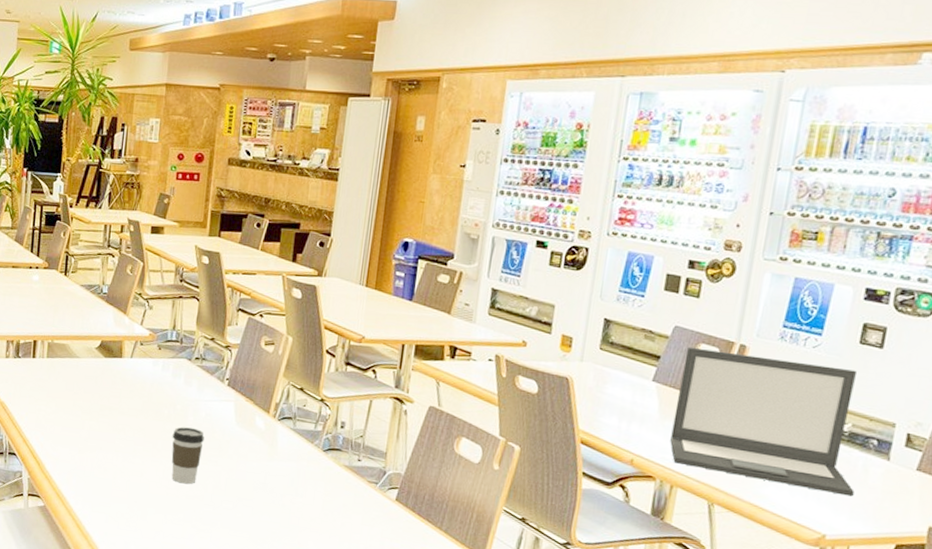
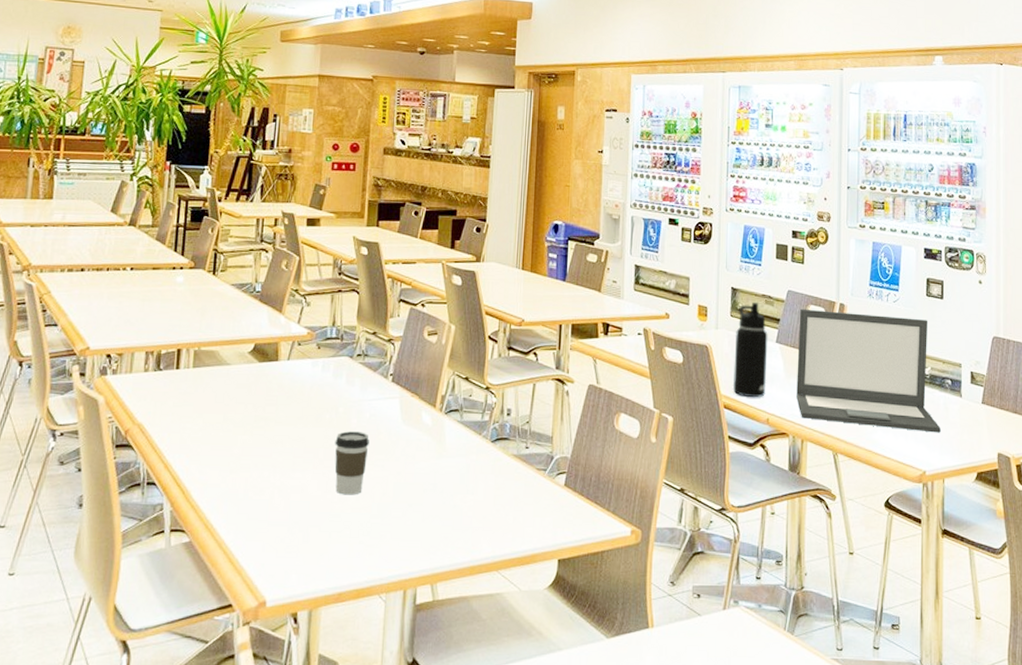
water bottle: none [593,336,644,437] -> present [732,303,768,398]

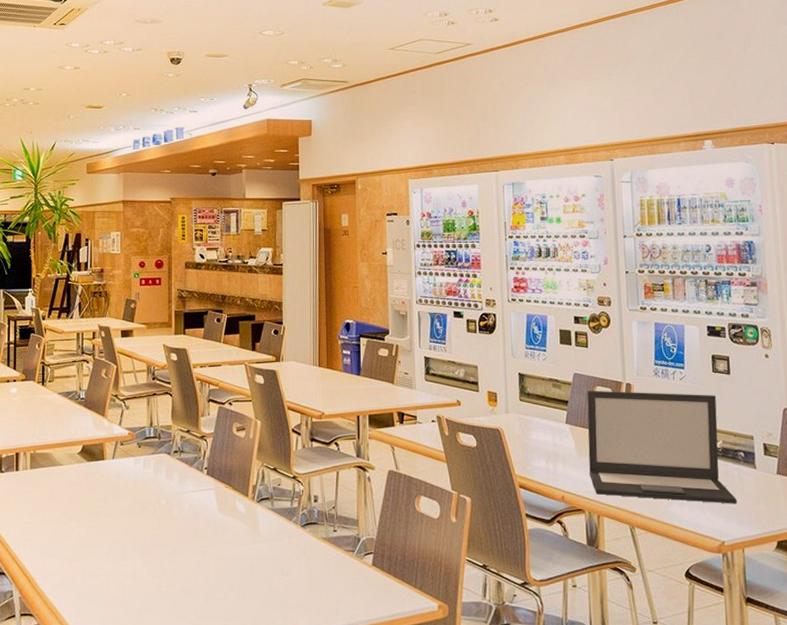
coffee cup: present [334,431,369,495] -> none [159,521,190,579]
water bottle: present [732,303,768,398] -> none [525,387,560,477]

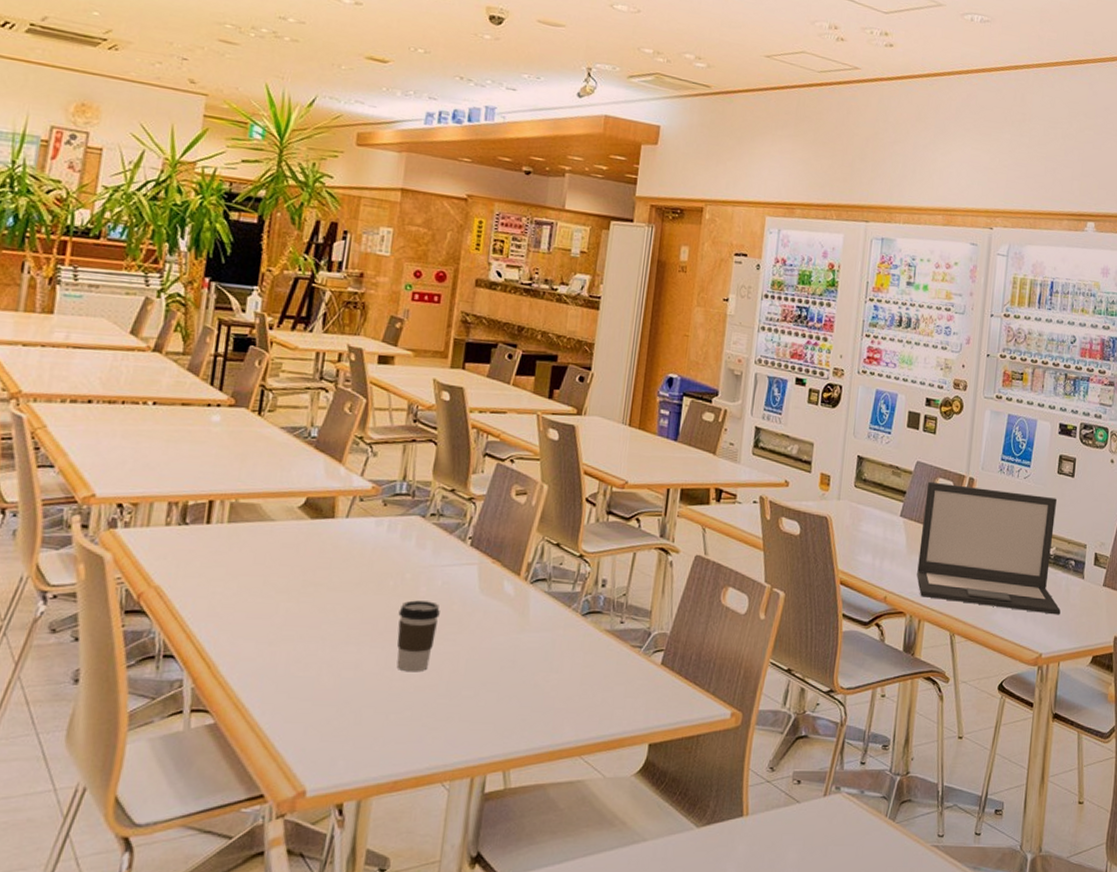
coffee cup: none [159,521,190,579] -> present [396,600,440,672]

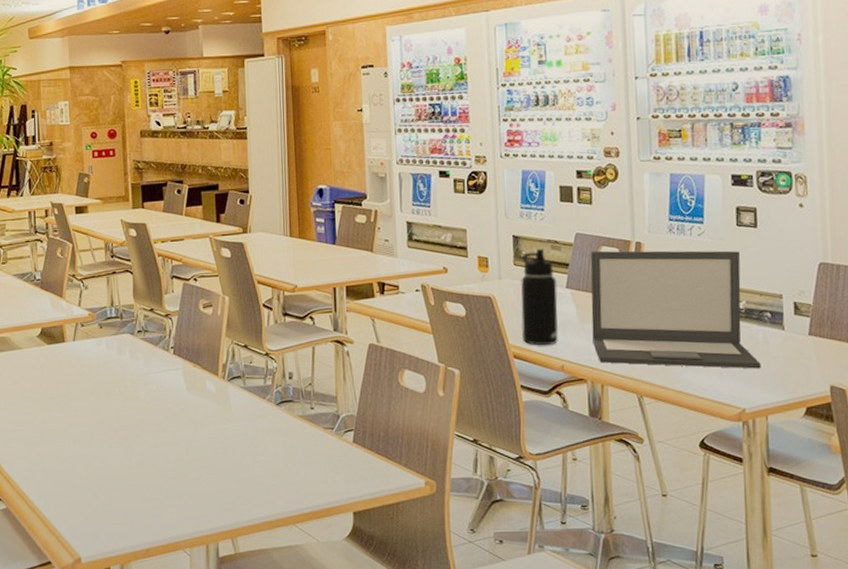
coffee cup: present [396,600,440,672] -> none [126,402,159,461]
water bottle: none [850,473,893,574] -> present [520,249,559,346]

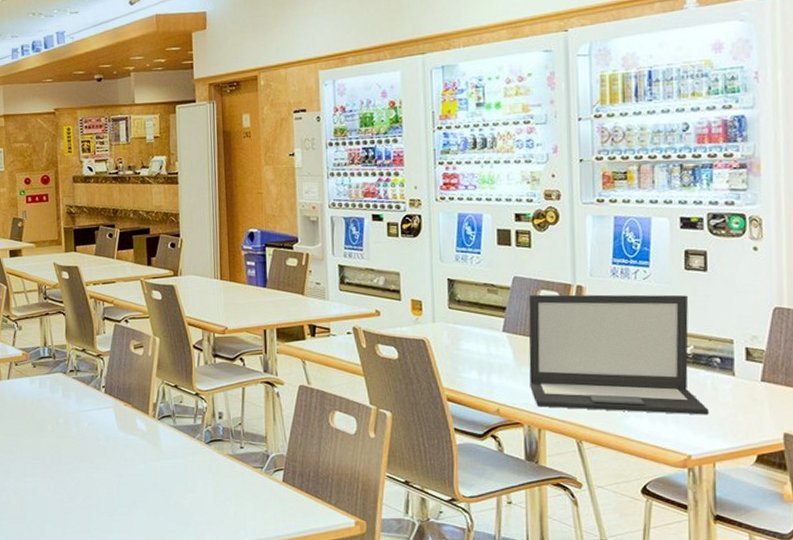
water bottle: present [520,249,559,346] -> none [455,292,495,389]

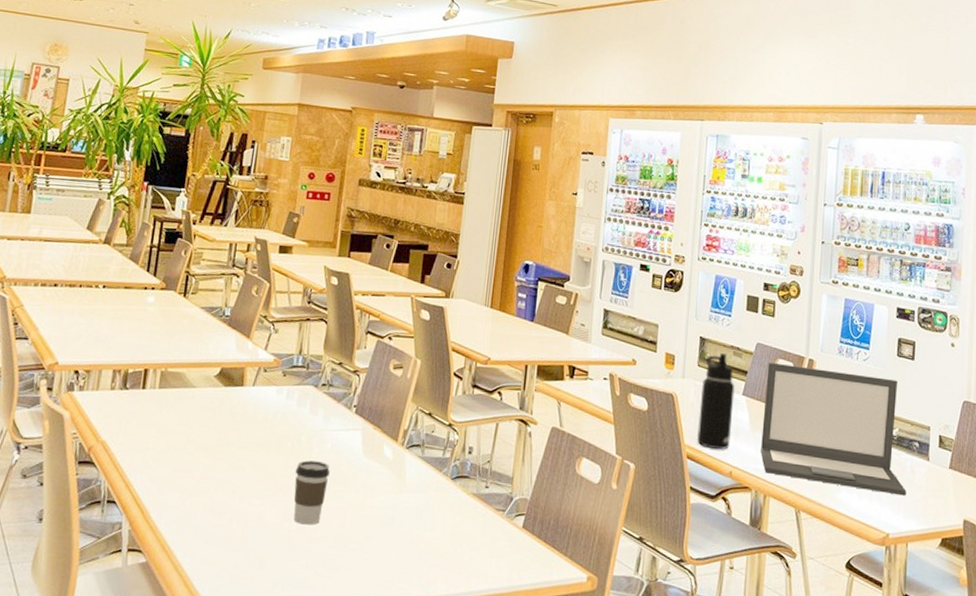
coffee cup: none [59,439,90,496] -> present [293,460,330,525]
water bottle: none [455,292,495,389] -> present [696,353,735,450]

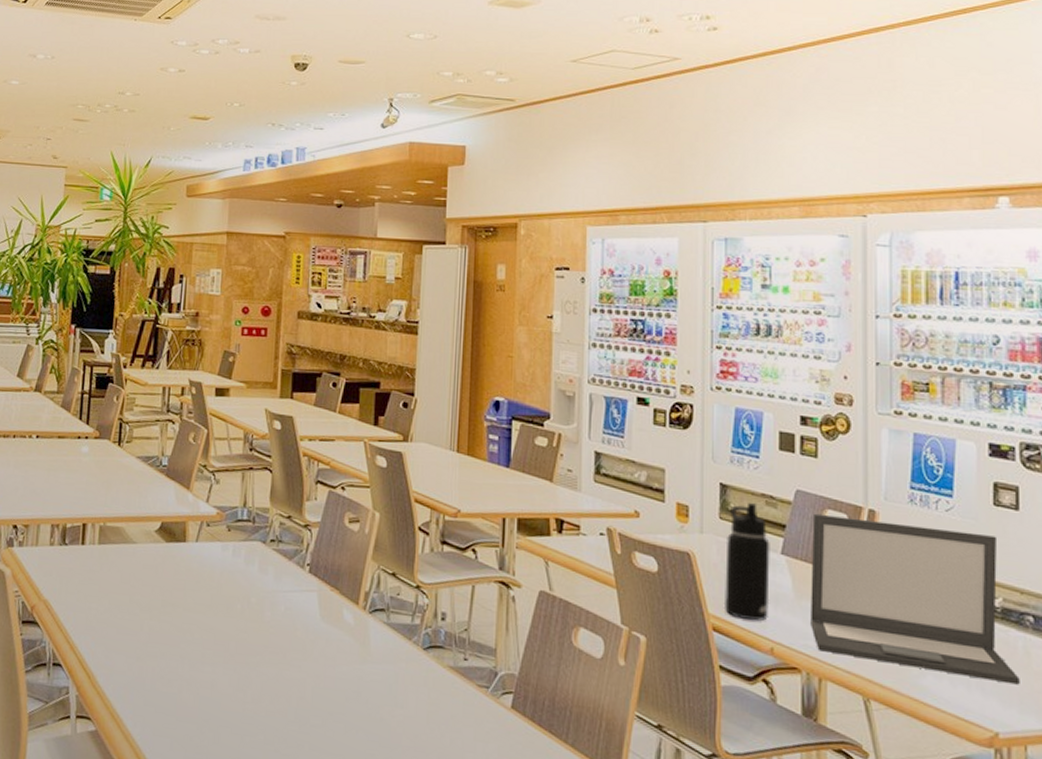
coffee cup: present [293,460,330,525] -> none [247,624,285,697]

